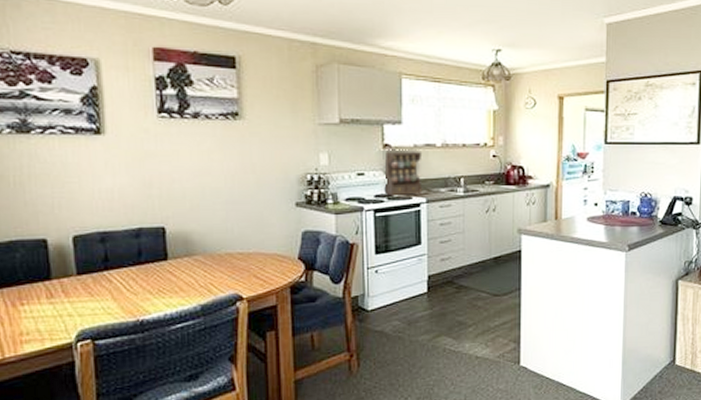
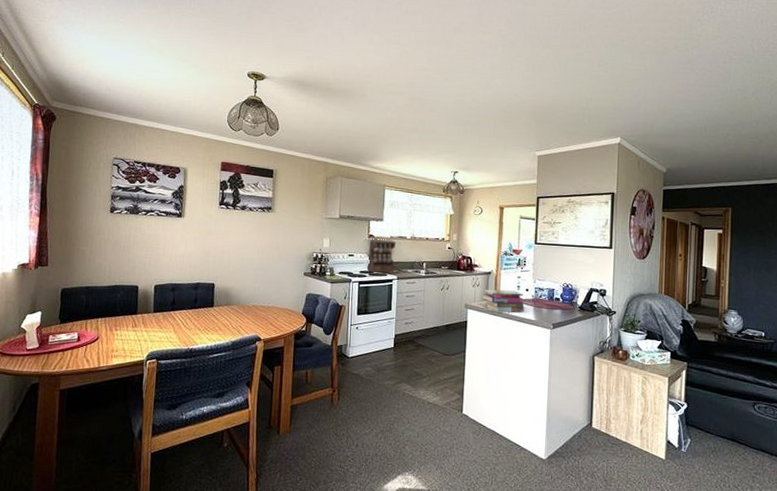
books: none [539,206,593,236] -> present [482,289,525,313]

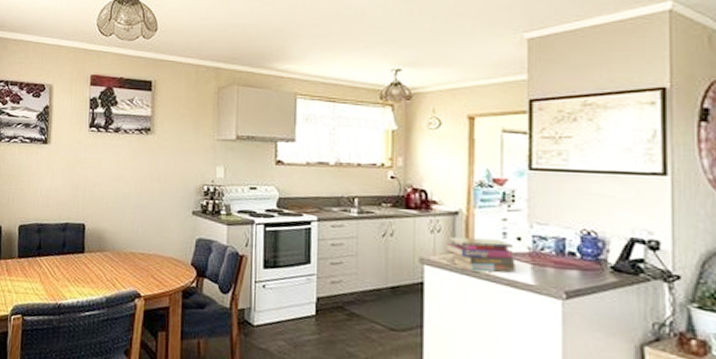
spice rack: present [367,239,397,273] -> none [275,167,315,213]

